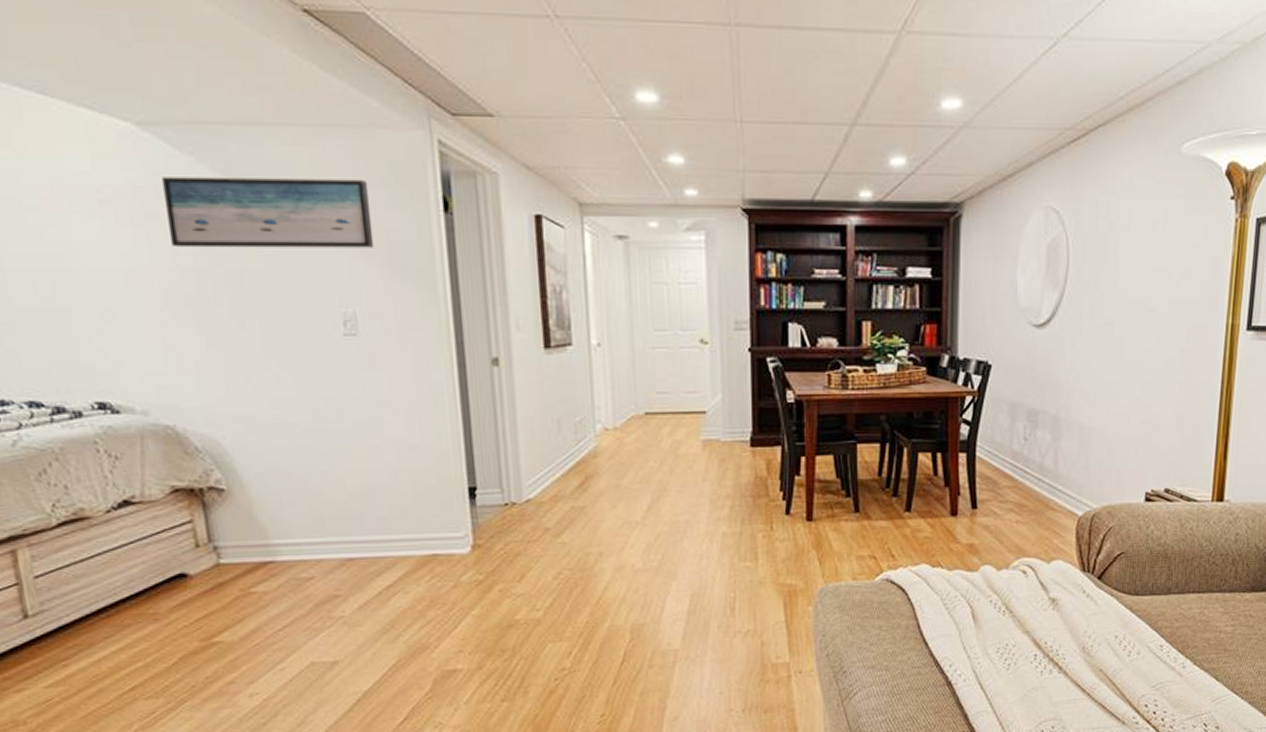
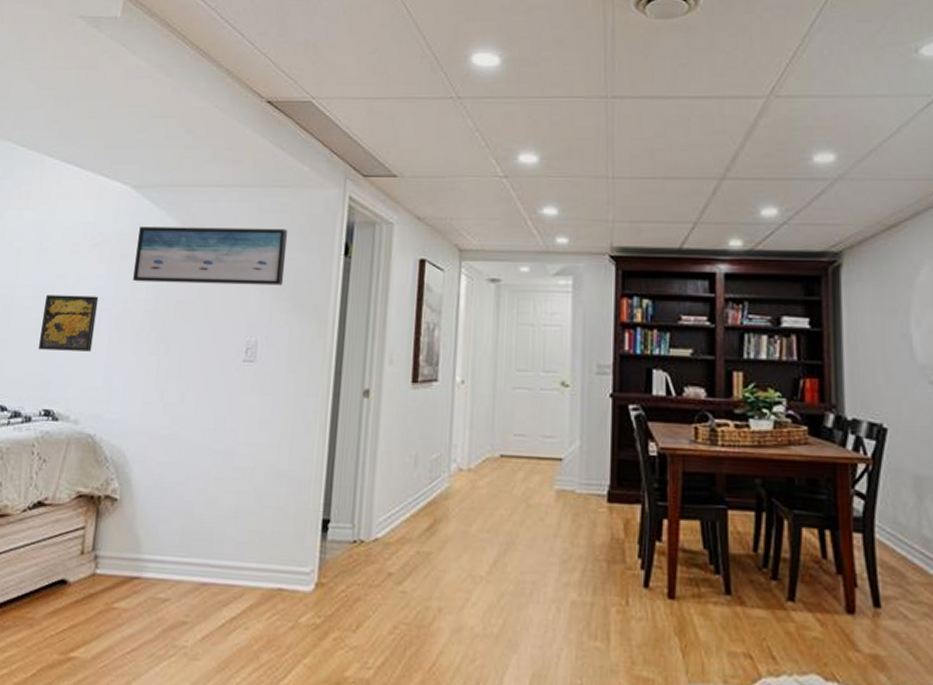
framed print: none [52,266,140,334] -> present [38,295,99,352]

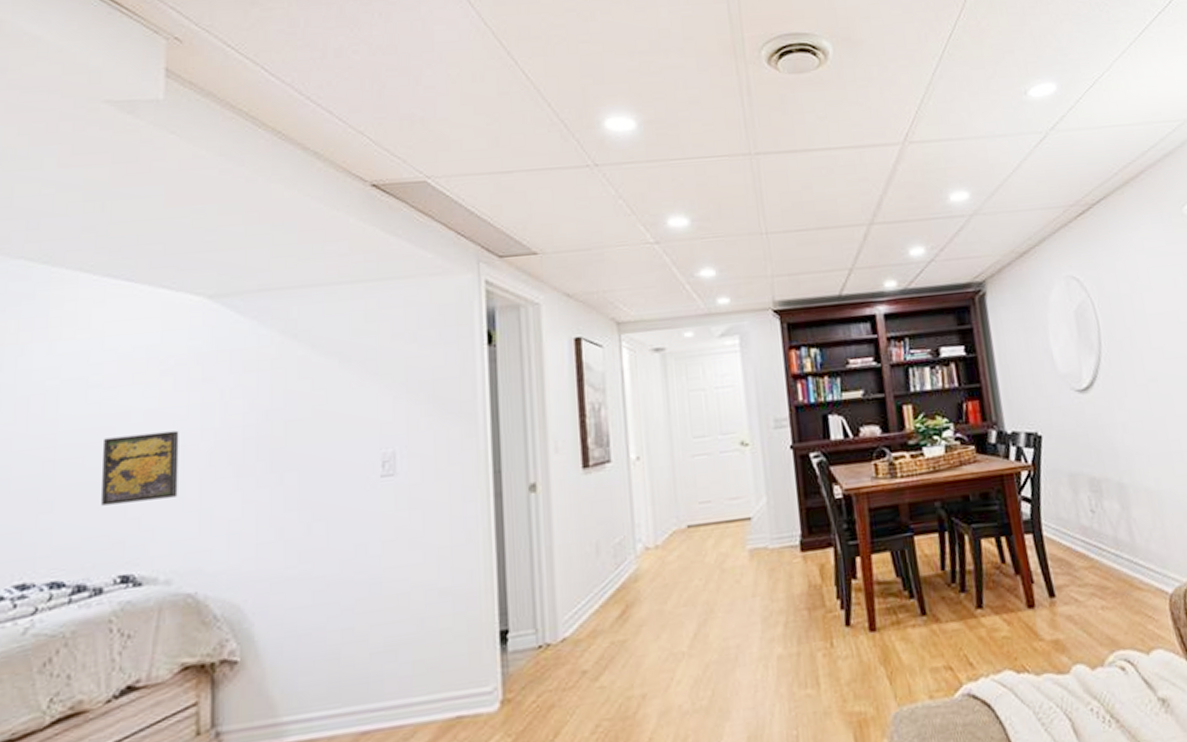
wall art: present [133,226,288,286] -> none [224,323,419,407]

